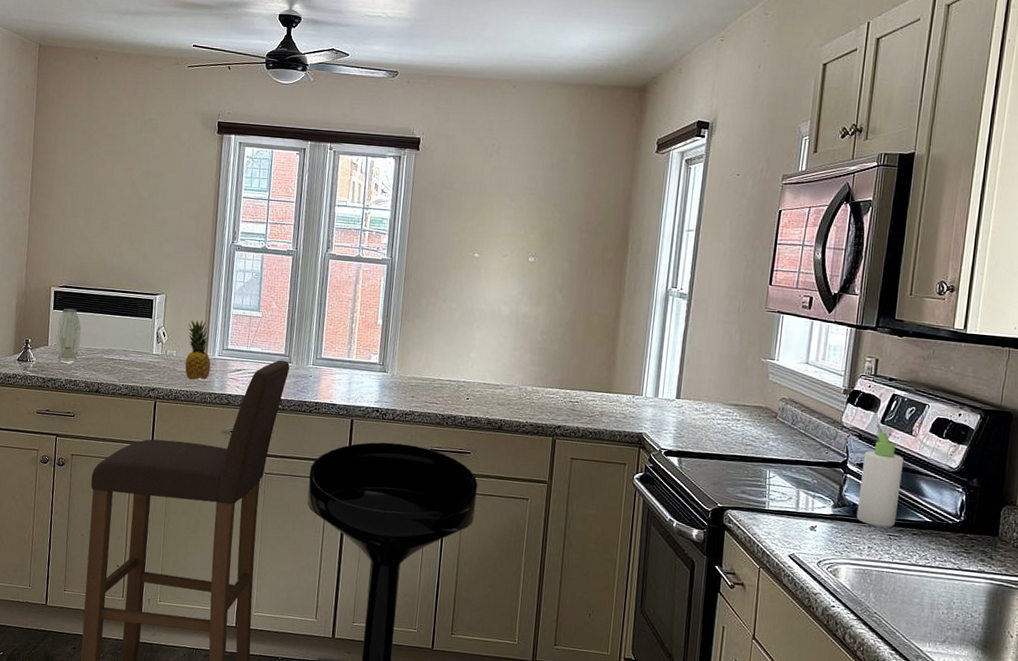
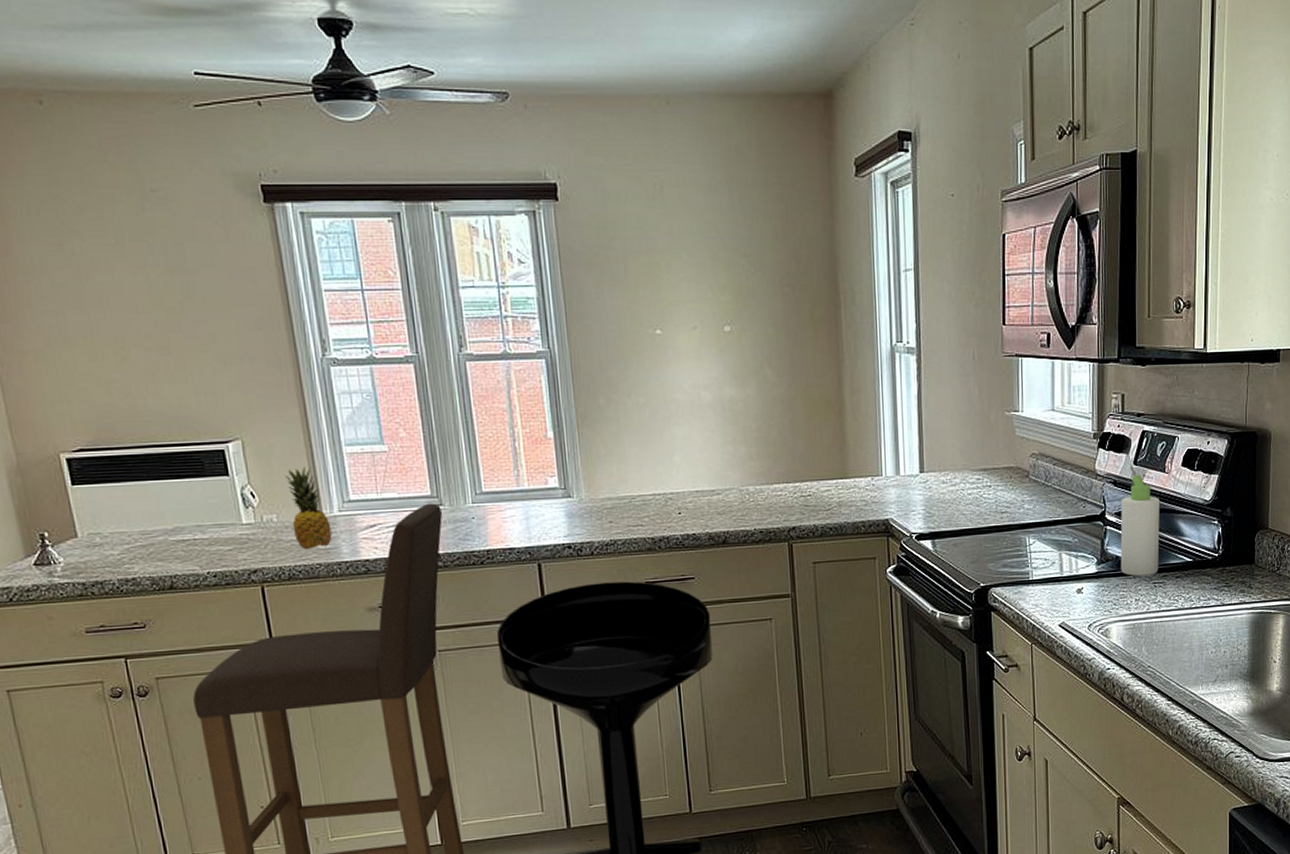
vase: present [55,308,81,364] -> none [83,479,129,557]

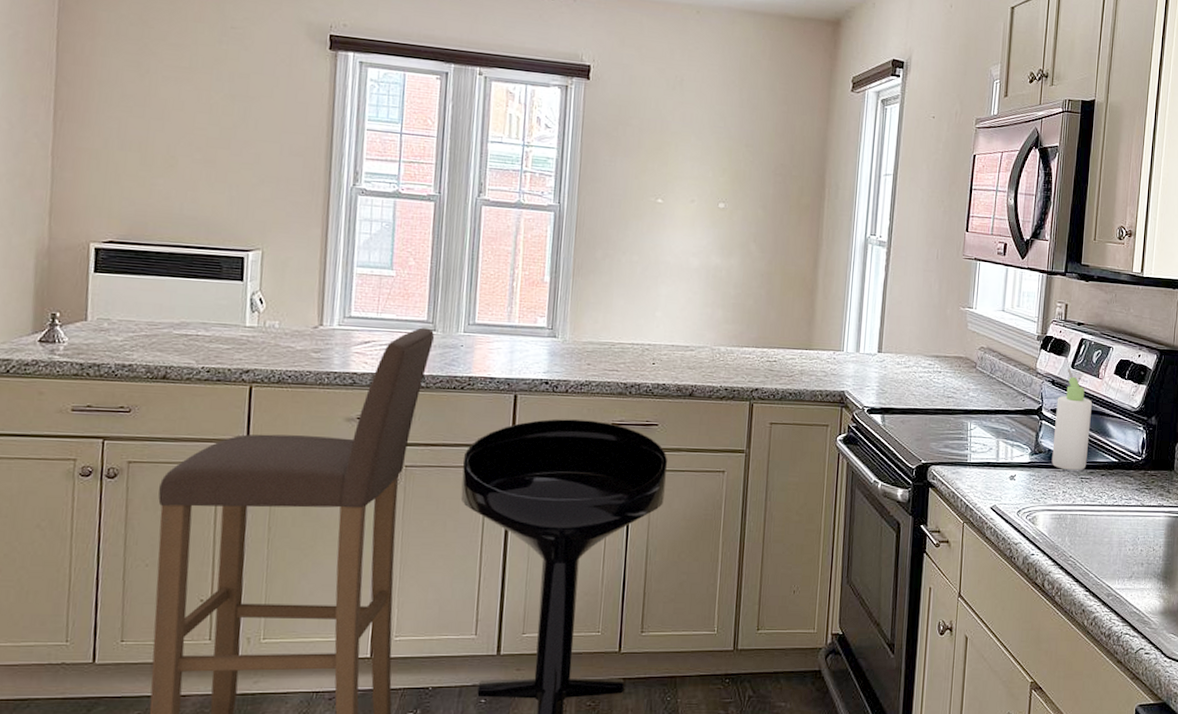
fruit: present [285,466,332,550] -> none [291,281,328,357]

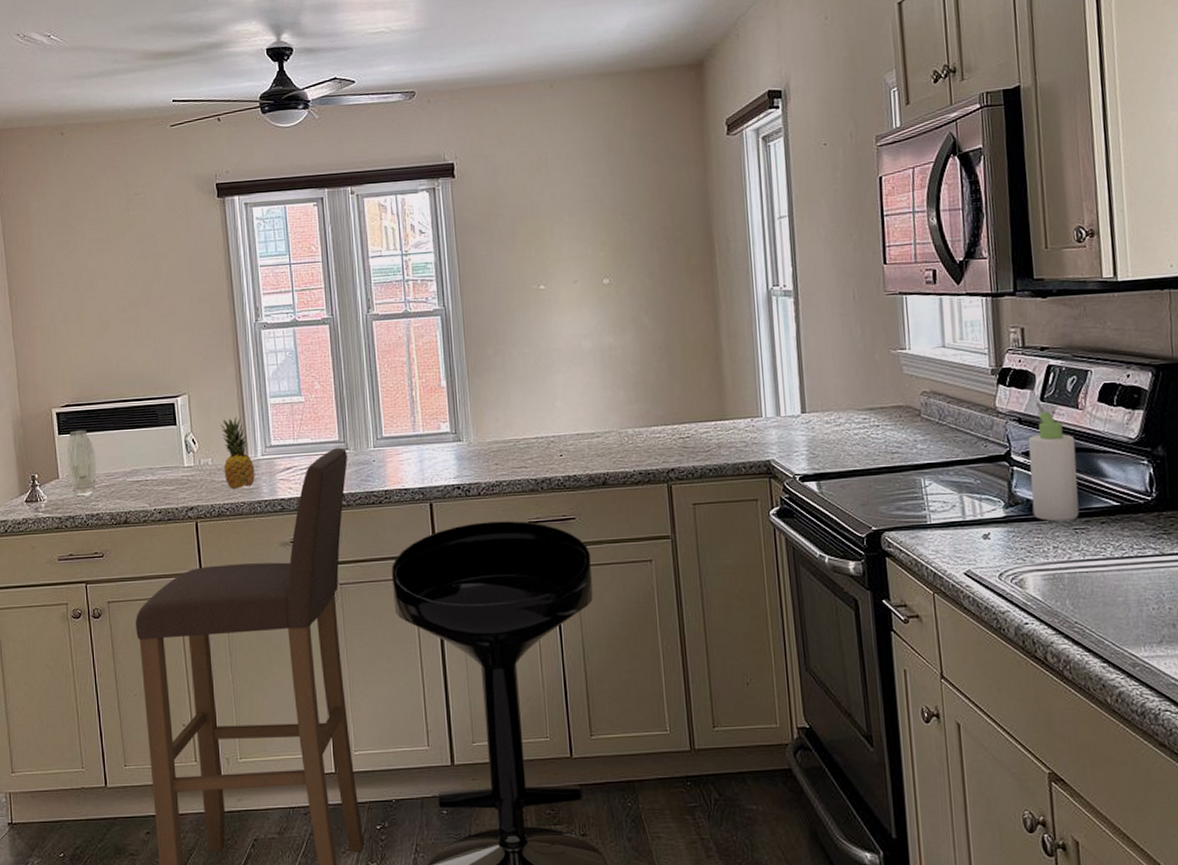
vase: none [98,270,138,343] -> present [65,429,97,496]
fruit: none [291,281,328,357] -> present [220,416,255,490]

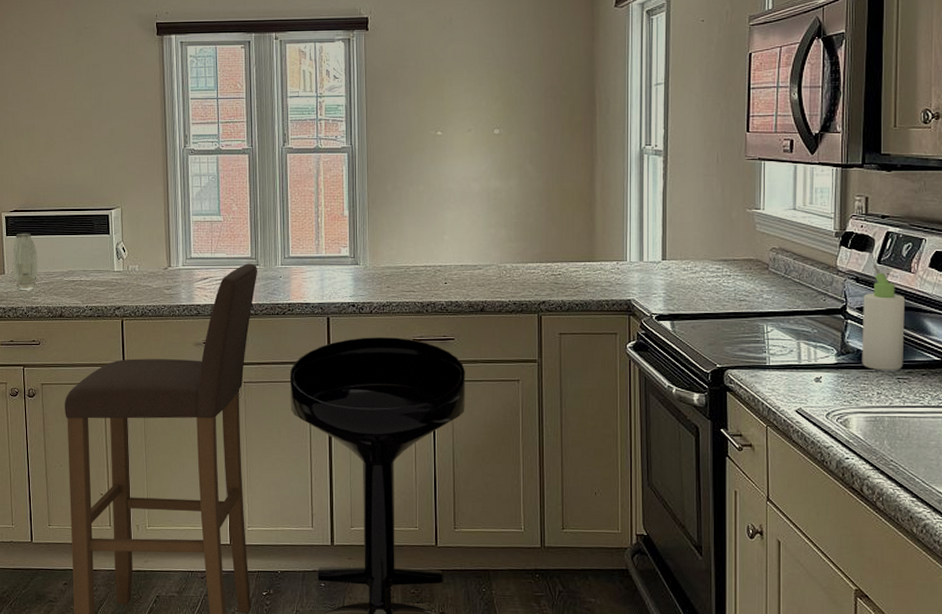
fruit: present [220,416,255,490] -> none [148,230,176,294]

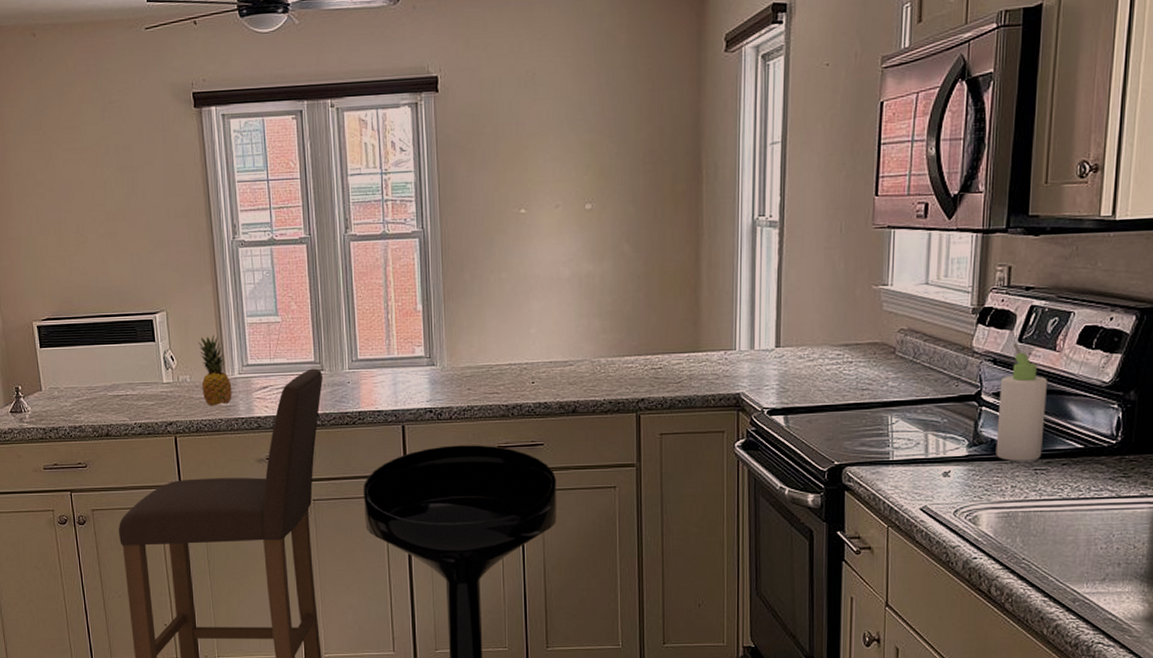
vase: present [11,233,38,290] -> none [47,343,79,408]
fruit: none [148,230,176,294] -> present [198,334,232,406]

